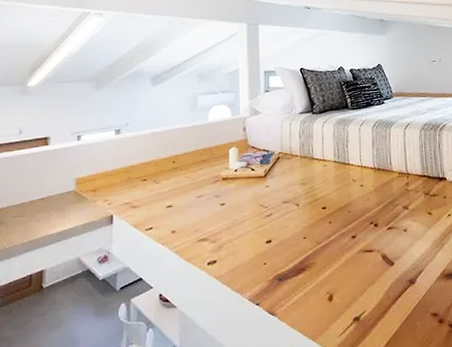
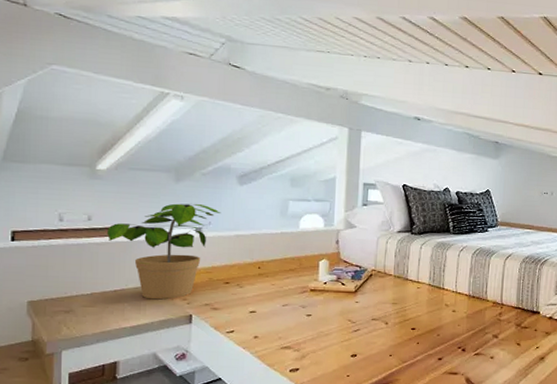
potted plant: none [35,107,137,204] -> present [106,203,221,300]

